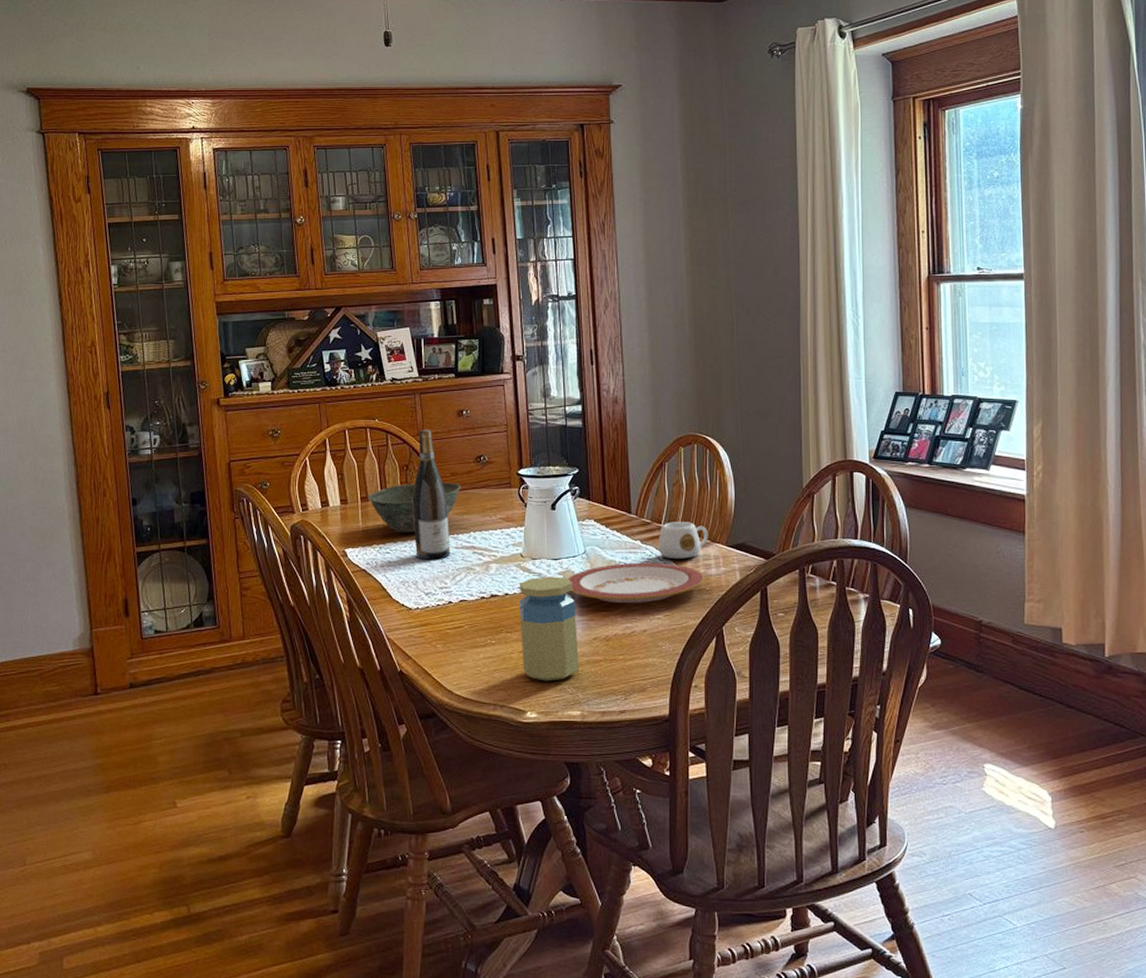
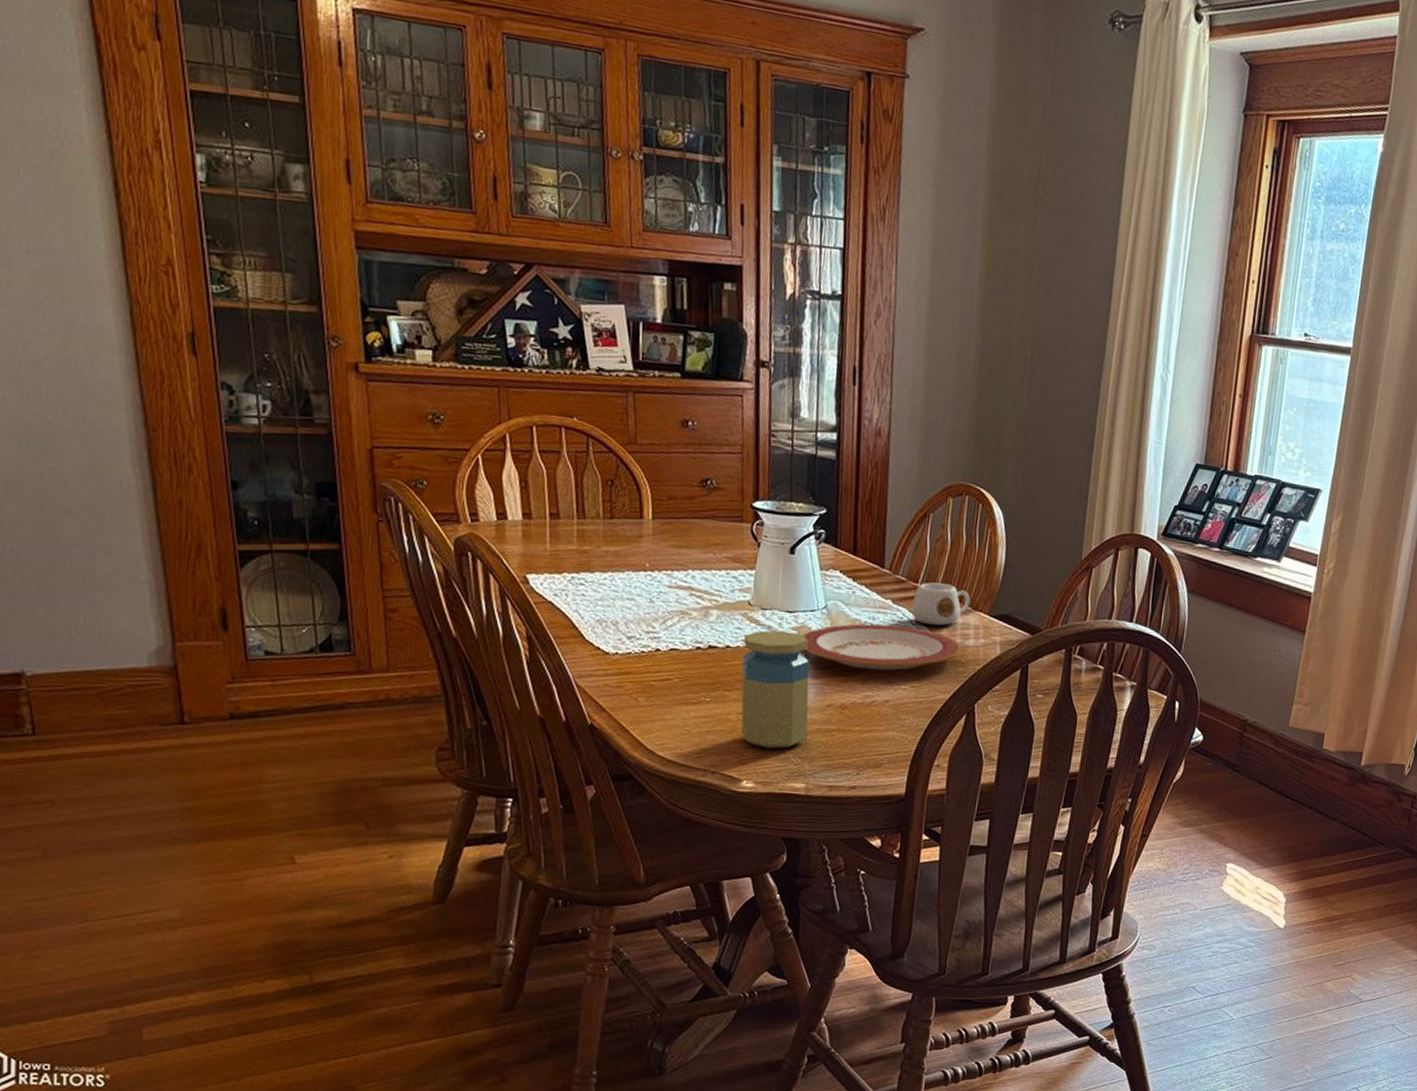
bowl: present [367,482,461,532] -> none [558,503,680,563]
wine bottle: present [412,429,450,559] -> none [616,437,662,598]

